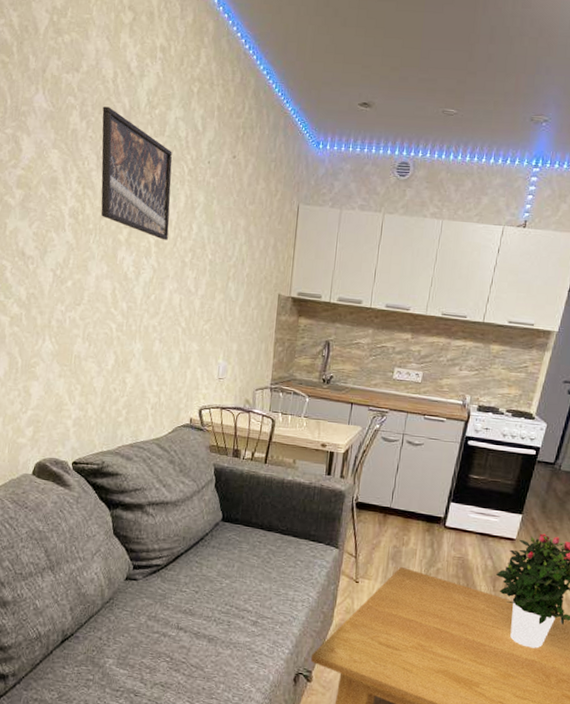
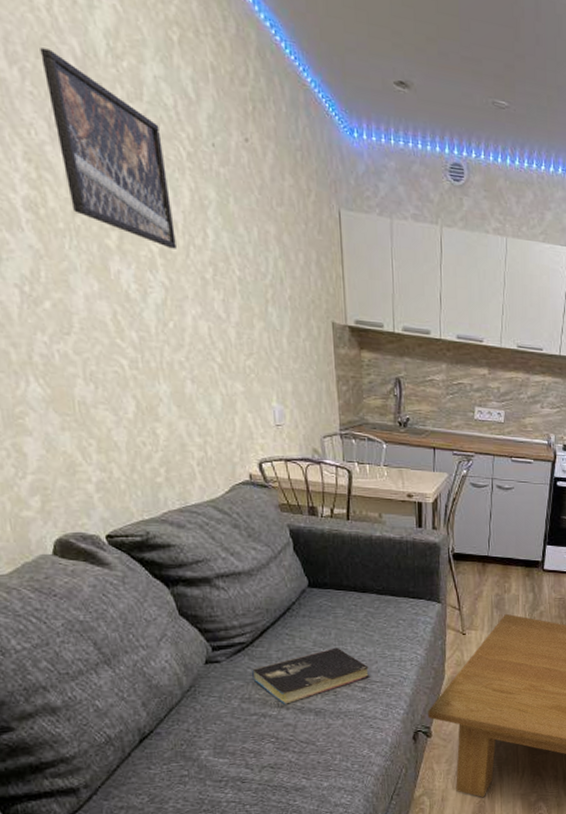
book: none [161,579,263,628] -> present [251,647,370,704]

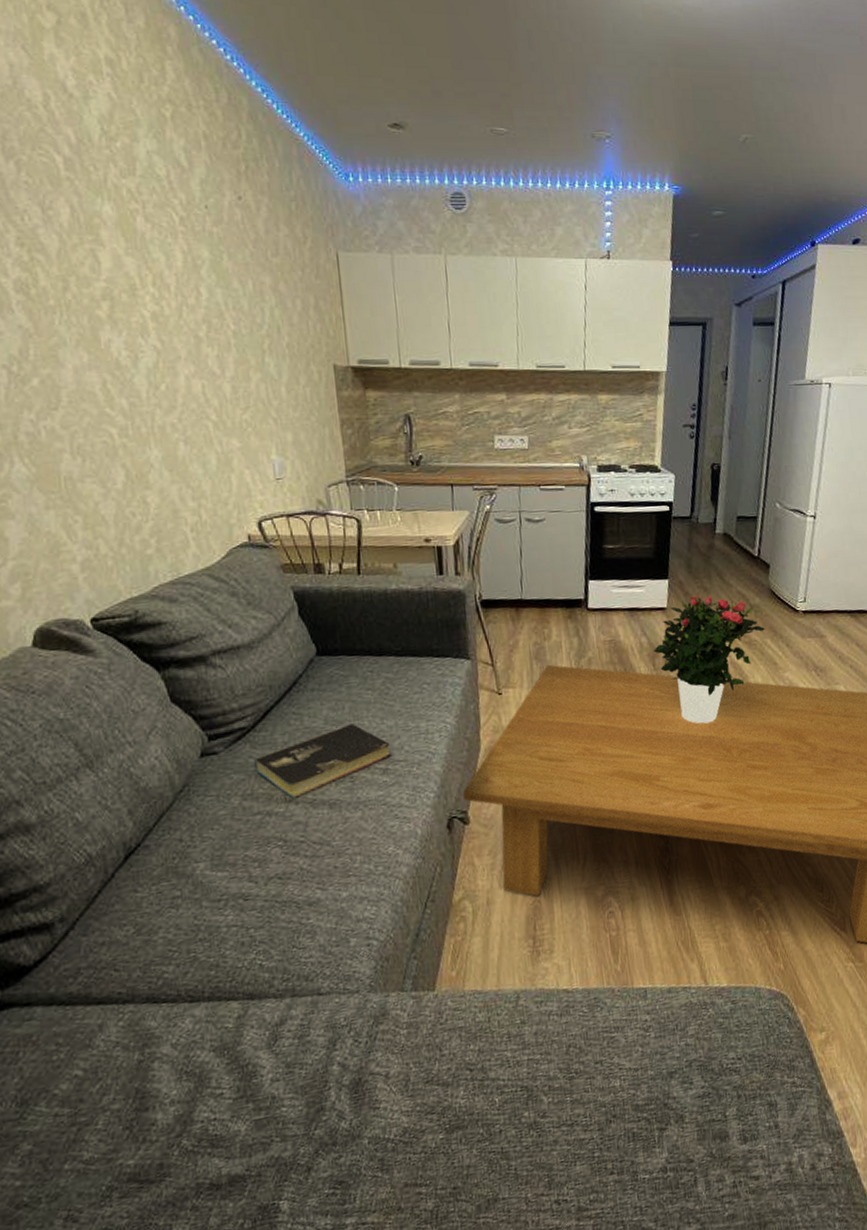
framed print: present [40,47,176,249] -> none [36,140,169,312]

